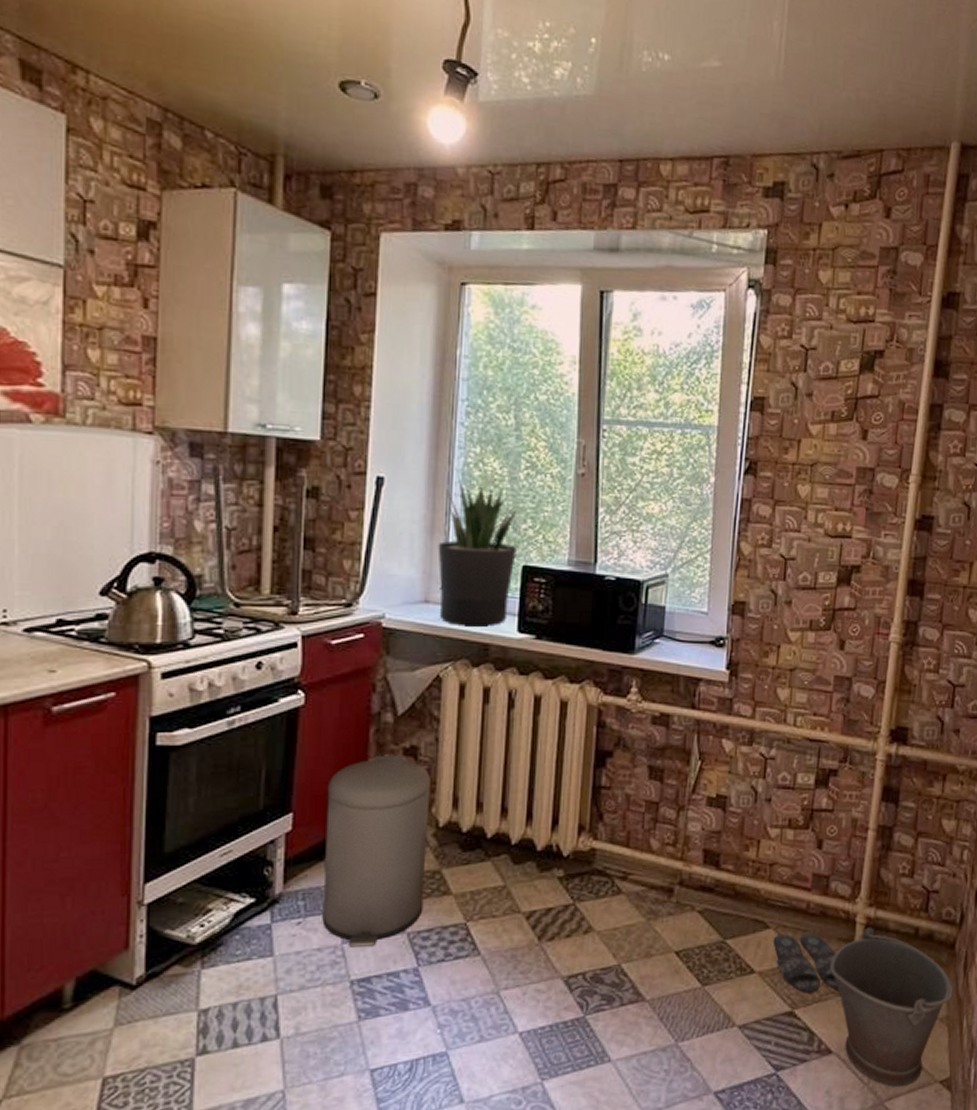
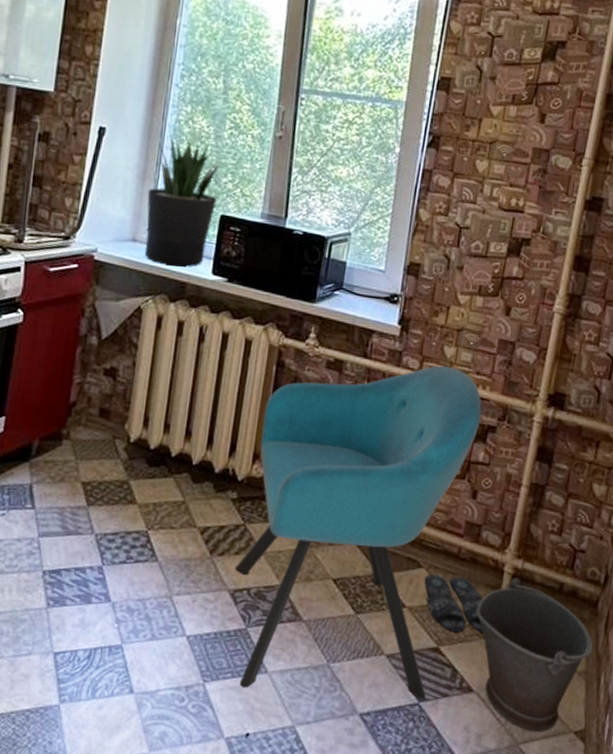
pedal bin: present [322,754,431,948] -> none [23,372,126,544]
chair: none [568,710,821,1080] -> present [235,365,482,698]

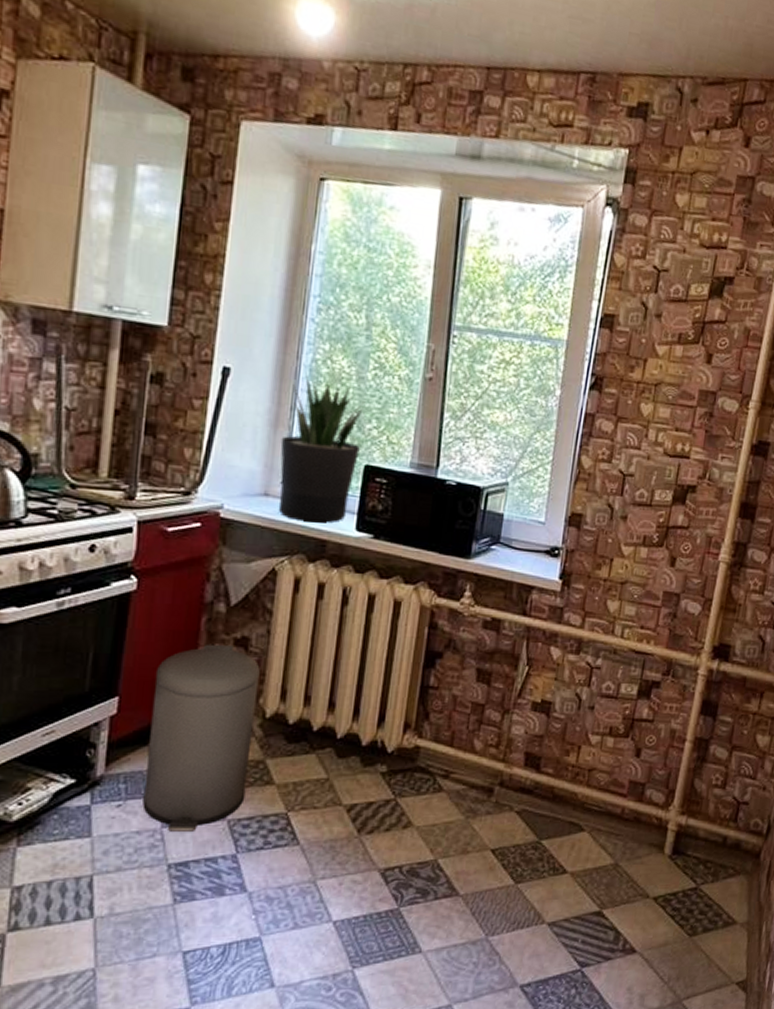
pedal bin: none [23,372,126,544] -> present [142,643,260,833]
chair: present [235,365,482,698] -> none [386,621,646,970]
slippers: present [424,574,484,634] -> none [586,837,647,895]
bucket: present [476,577,594,733] -> none [640,834,756,987]

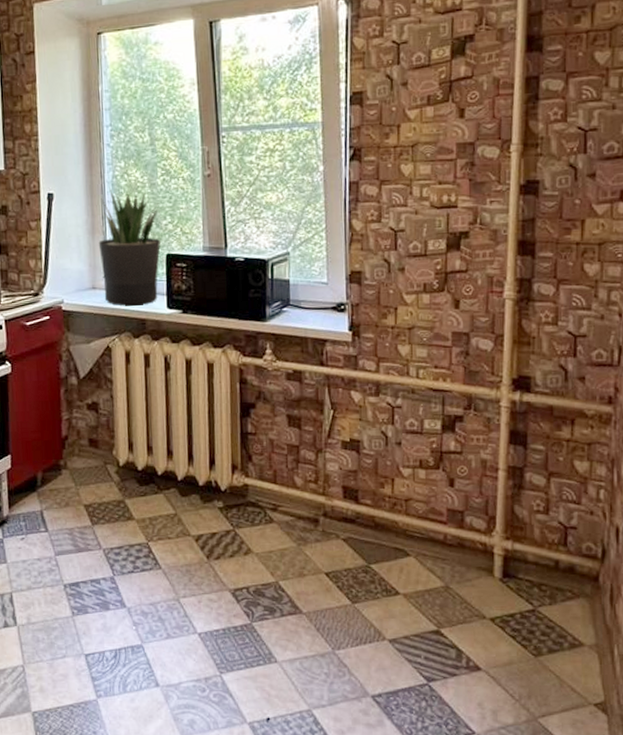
pedal bin: present [142,643,260,833] -> none [33,409,114,560]

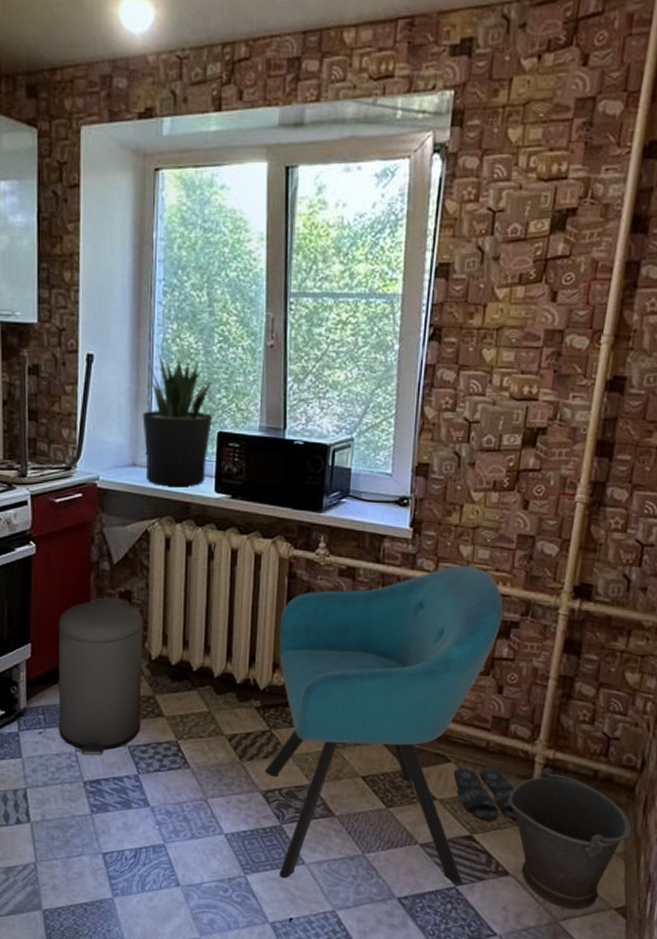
pedal bin: none [33,409,114,560] -> present [58,597,143,756]
chair: none [232,364,446,679] -> present [265,565,503,882]
slippers: none [414,561,482,615] -> present [453,768,517,821]
bucket: none [472,558,601,706] -> present [508,767,632,910]

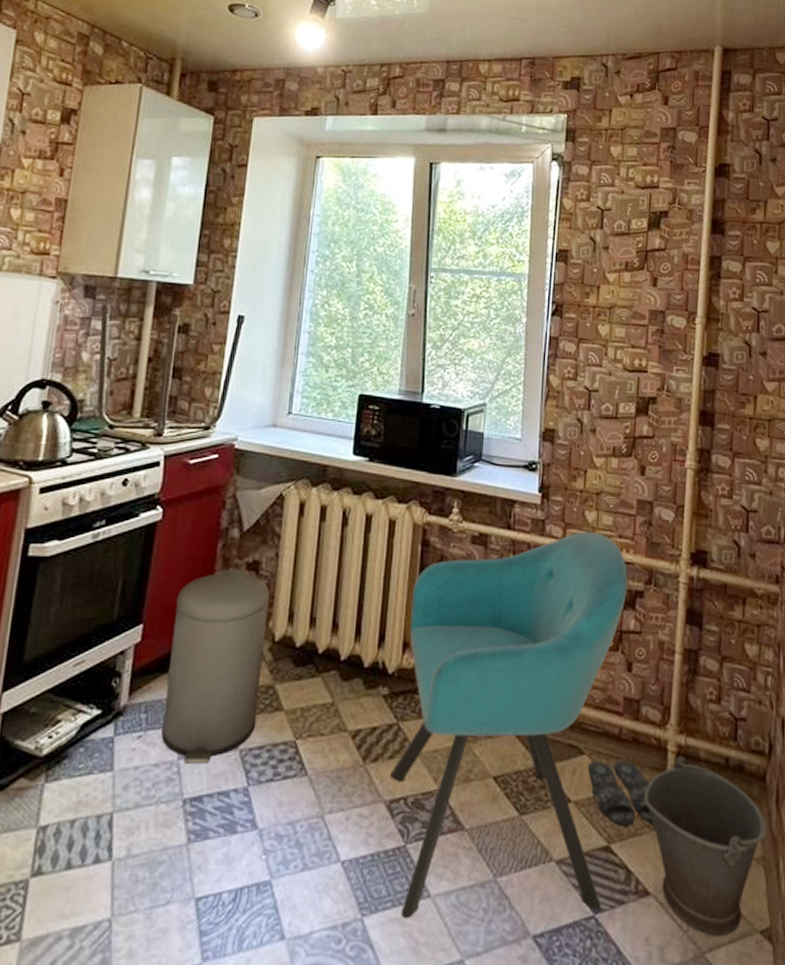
planter: present [142,351,214,487] -> none [284,315,358,449]

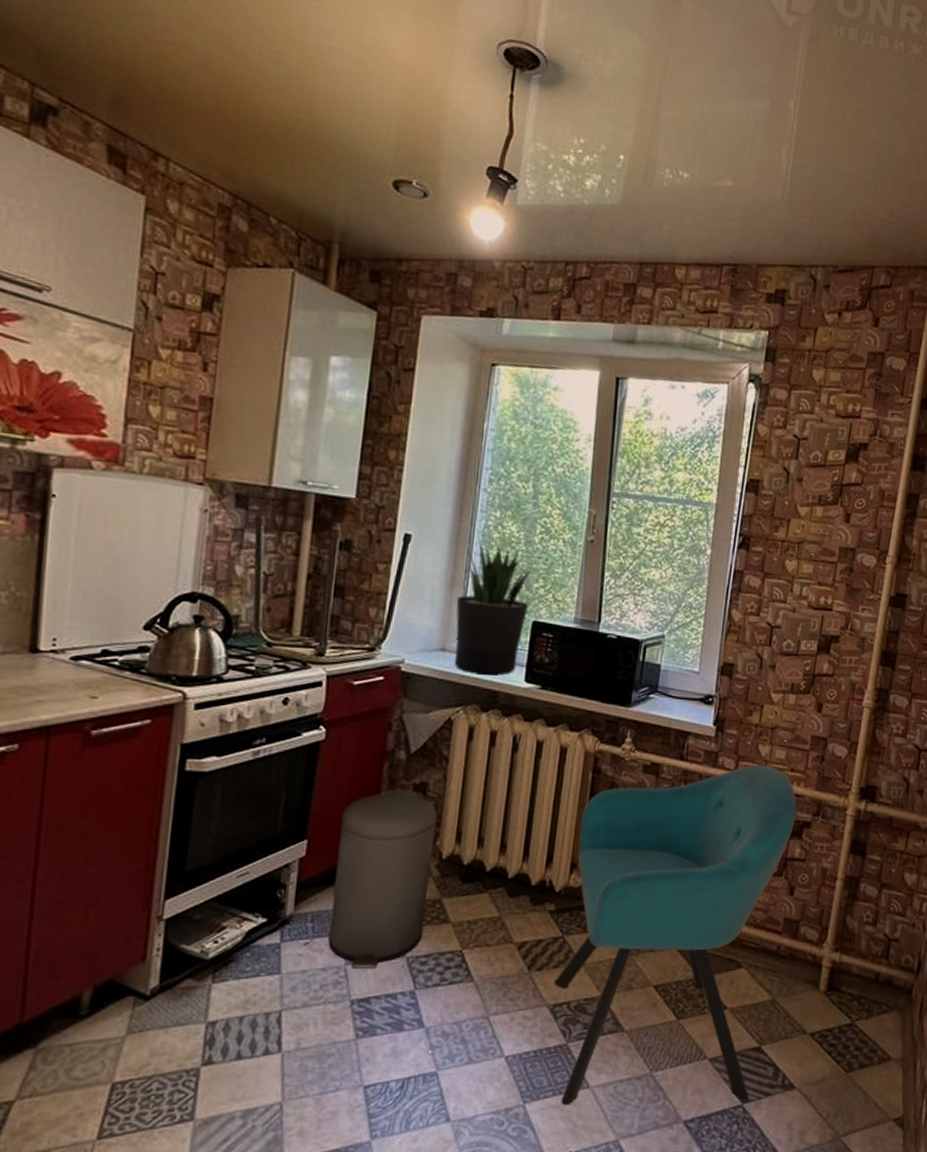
planter: none [284,315,358,449] -> present [454,536,533,675]
slippers: present [587,760,654,826] -> none [745,973,804,1030]
bucket: present [644,756,767,937] -> none [796,971,909,1124]

